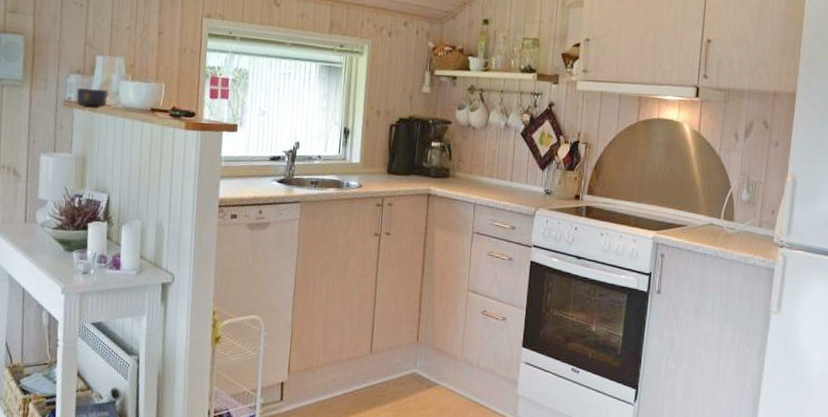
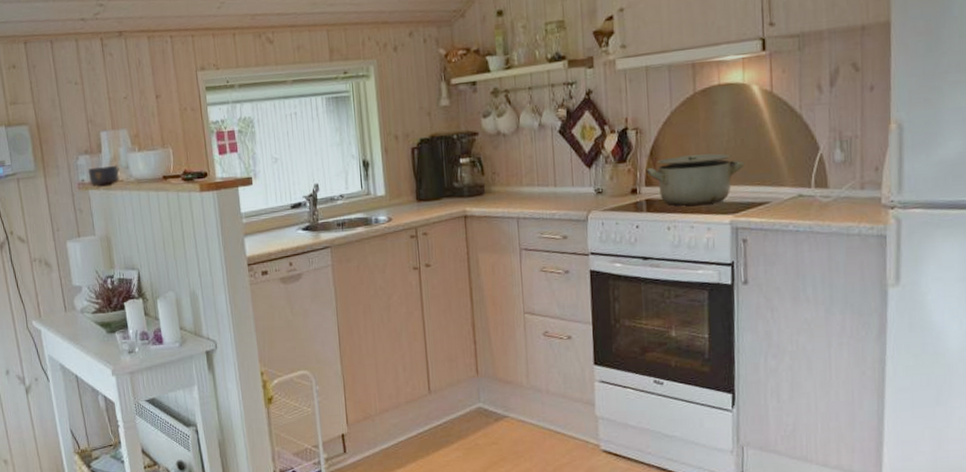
saucepan: none [589,173,670,219] -> present [646,153,745,206]

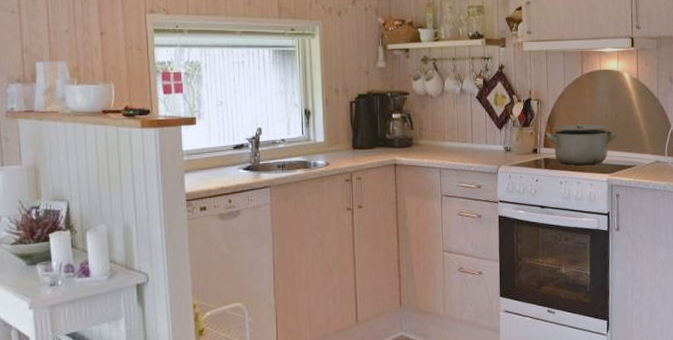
mug: present [88,166,119,188] -> none [19,97,54,118]

